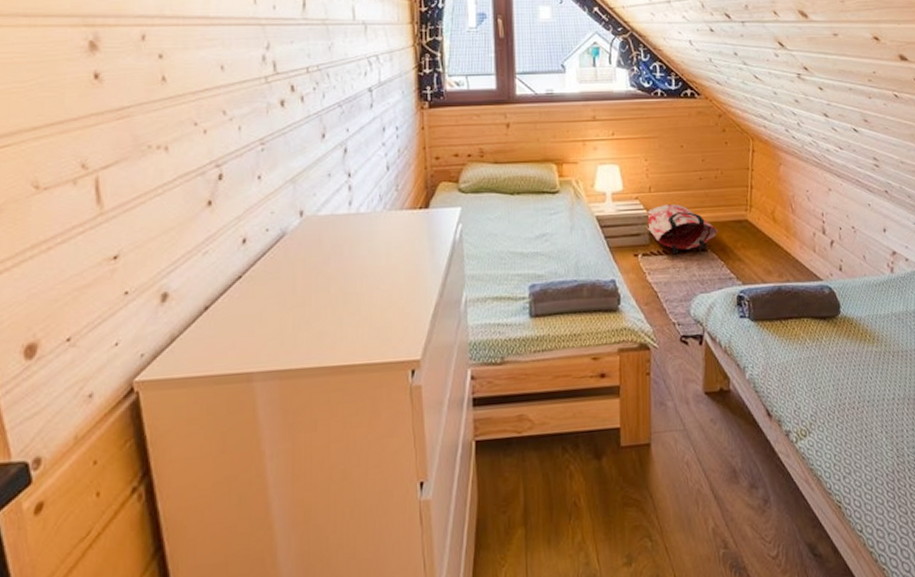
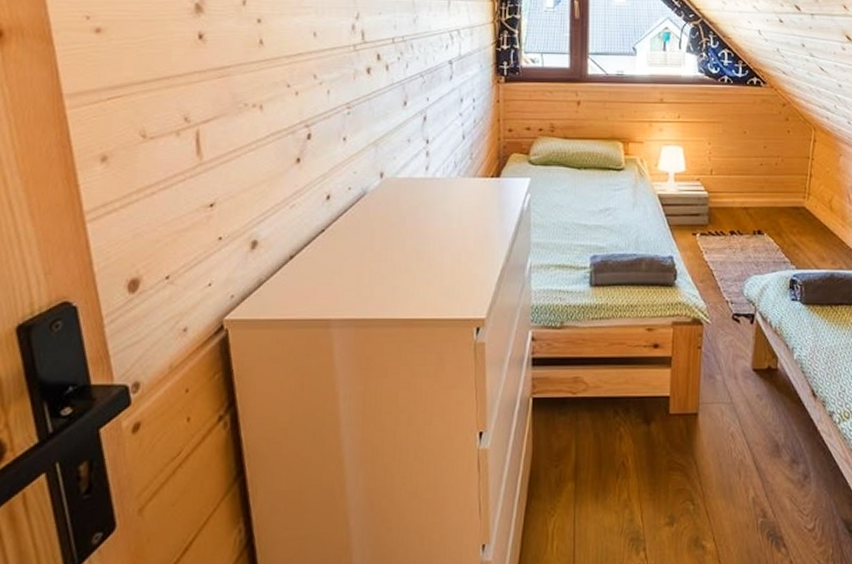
bag: present [645,204,719,253] -> none [705,188,776,235]

